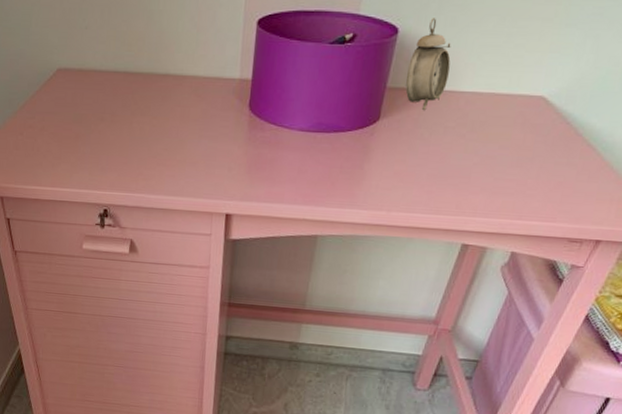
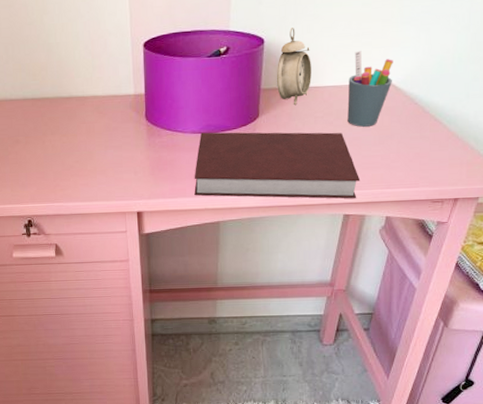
notebook: none [293,131,488,228] -> present [194,132,361,199]
pen holder: none [483,54,549,145] -> present [347,51,393,127]

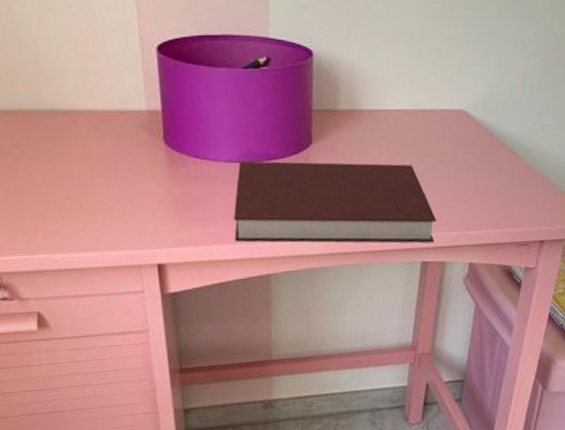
alarm clock: present [276,27,311,106] -> none [329,40,372,132]
pen holder: present [347,51,393,127] -> none [414,71,463,158]

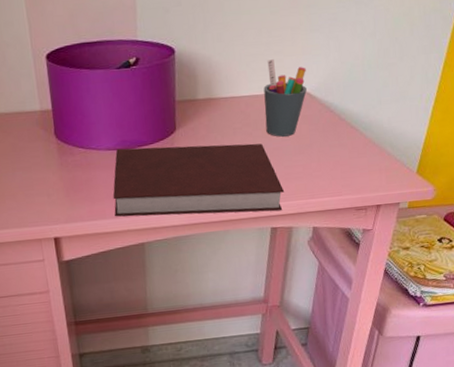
pen holder: none [414,71,463,158] -> present [263,59,307,137]

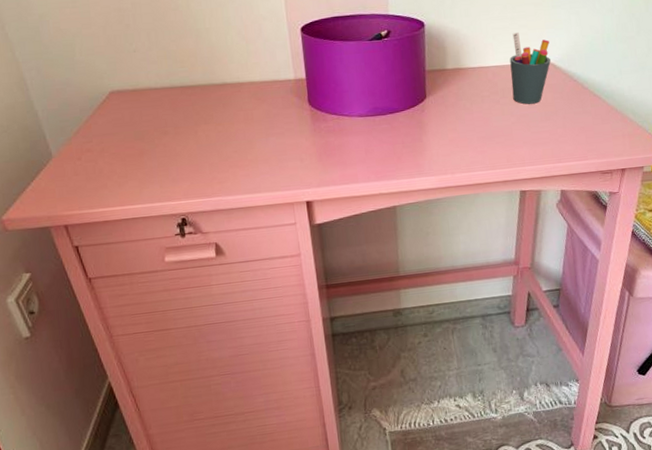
notebook: present [113,143,285,217] -> none [365,110,533,181]

